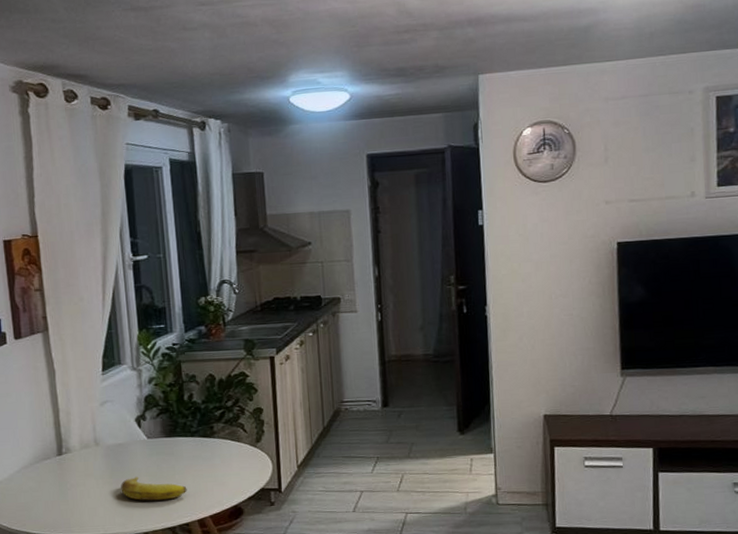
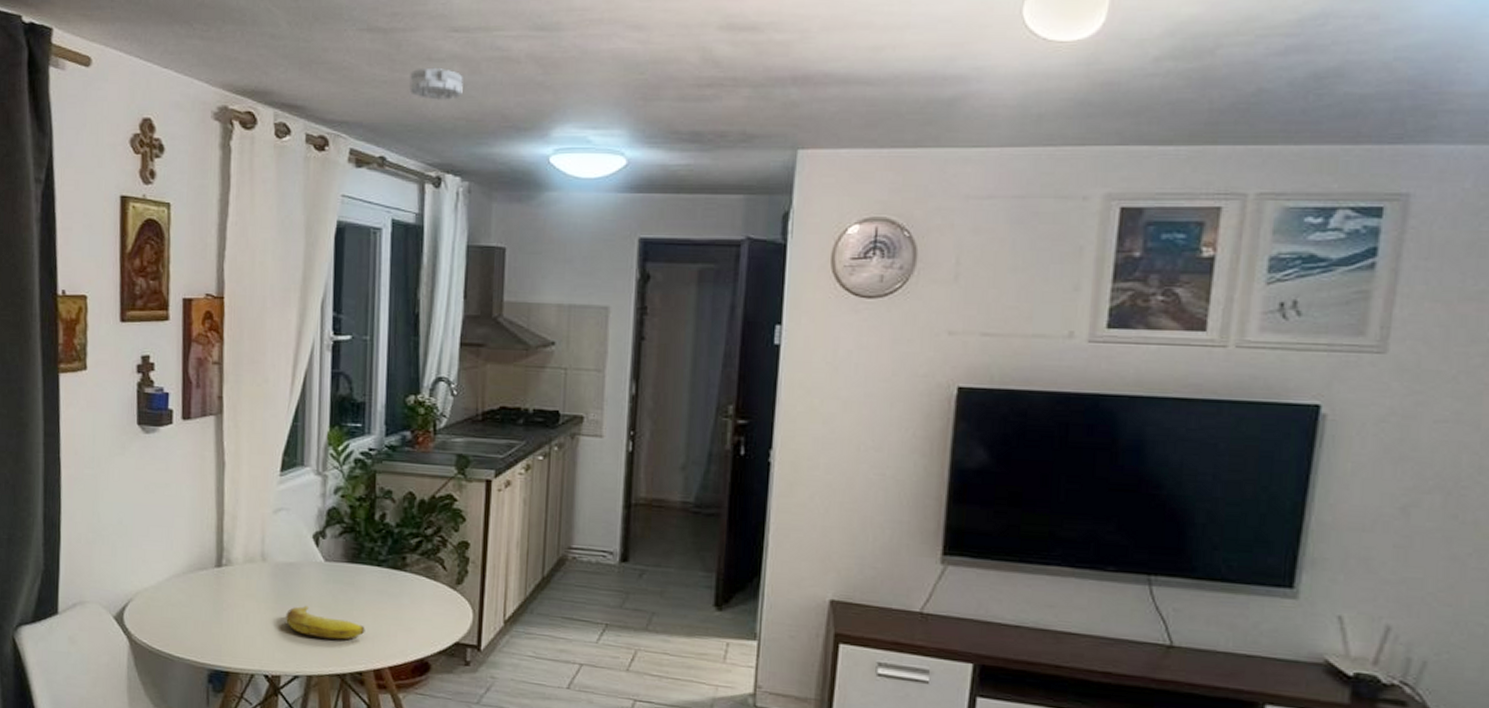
smoke detector: none [170,34,214,61] -> present [409,67,463,100]

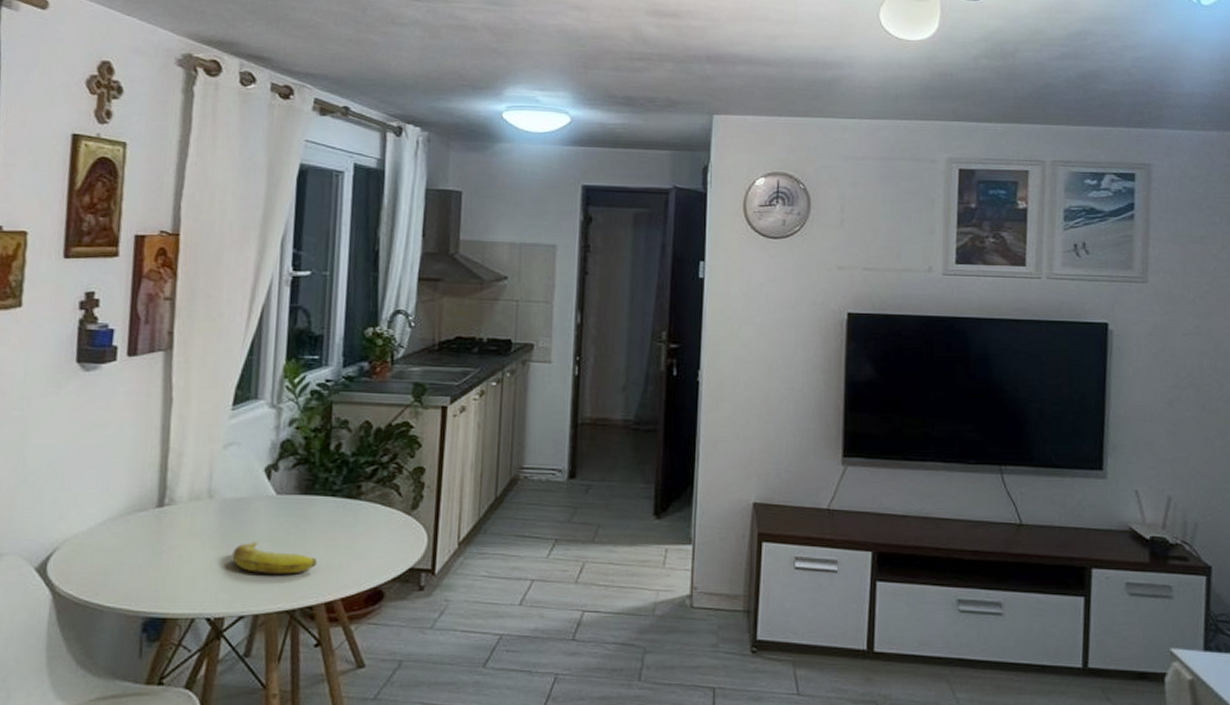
smoke detector: present [409,67,463,100] -> none [373,30,424,59]

